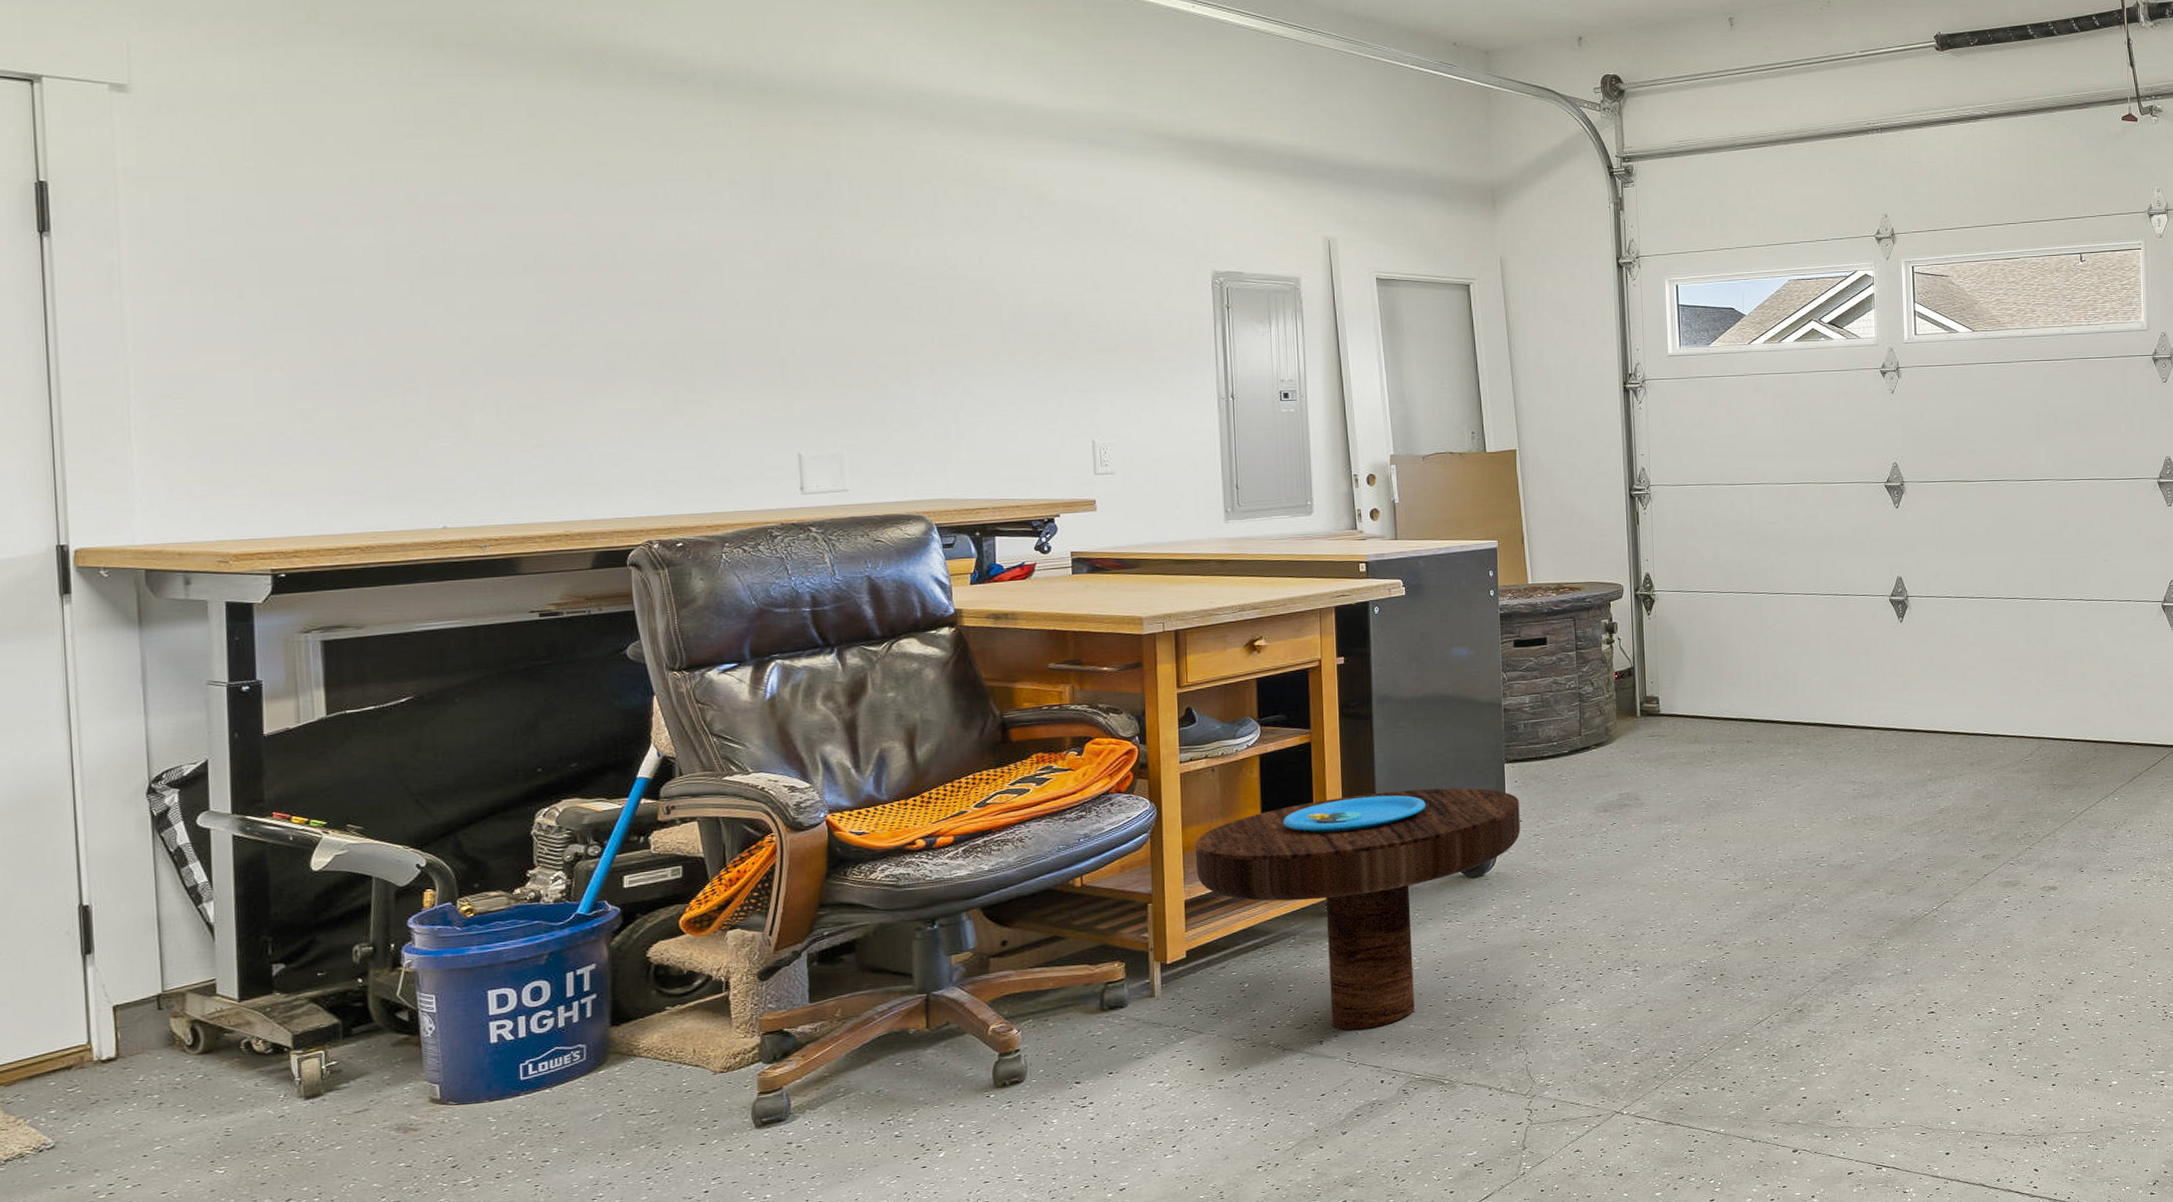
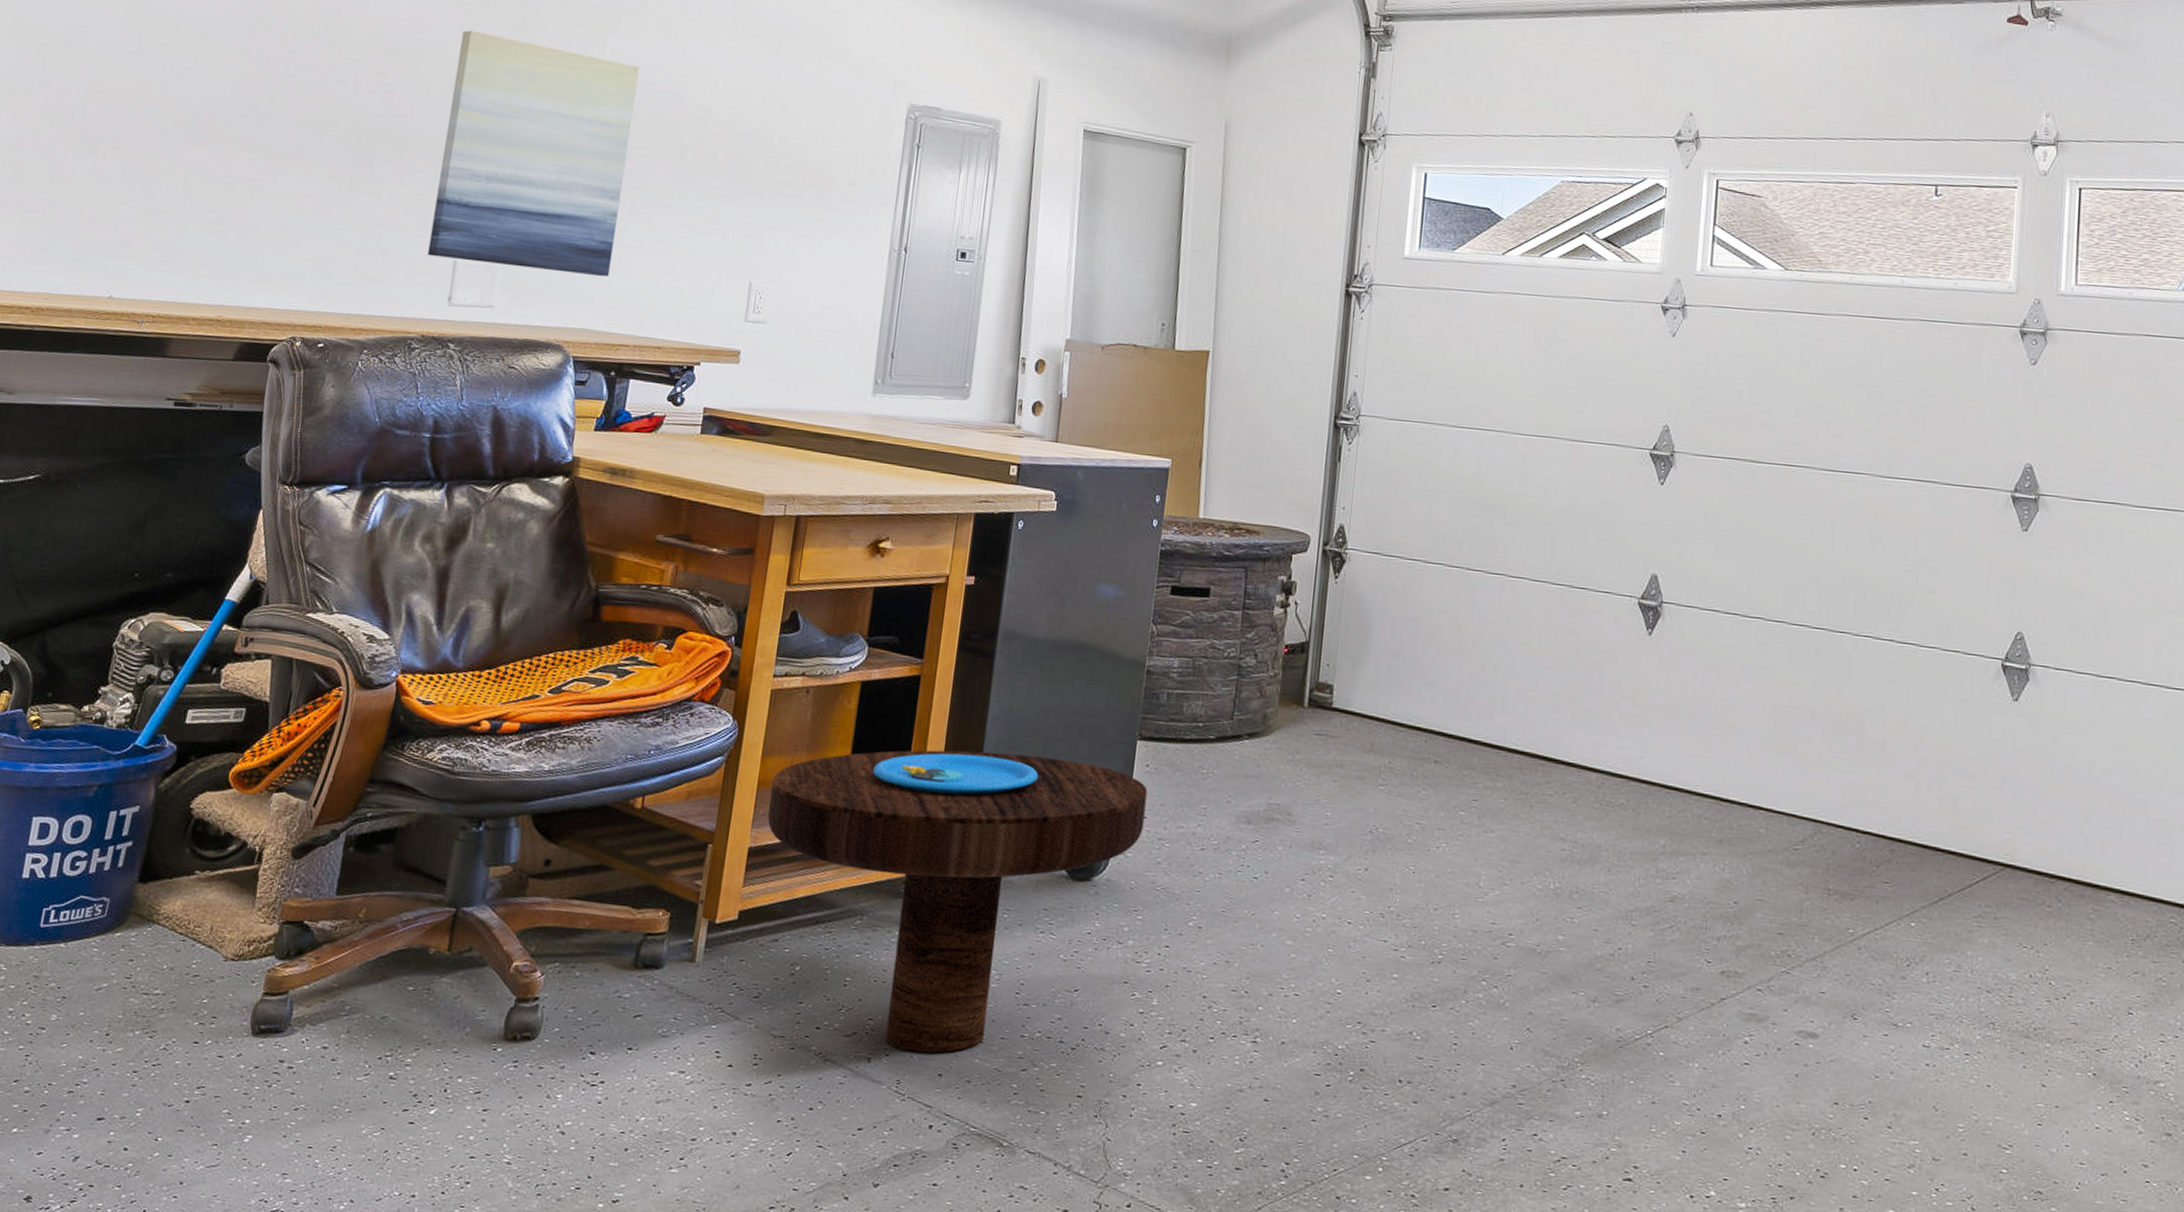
wall art: none [759,244,955,453] -> present [427,30,639,277]

